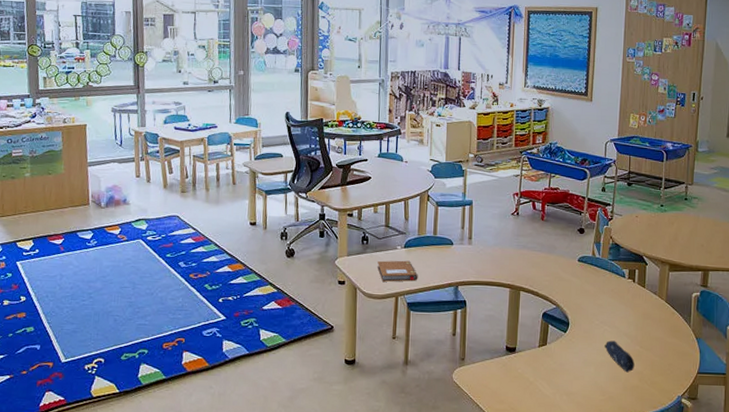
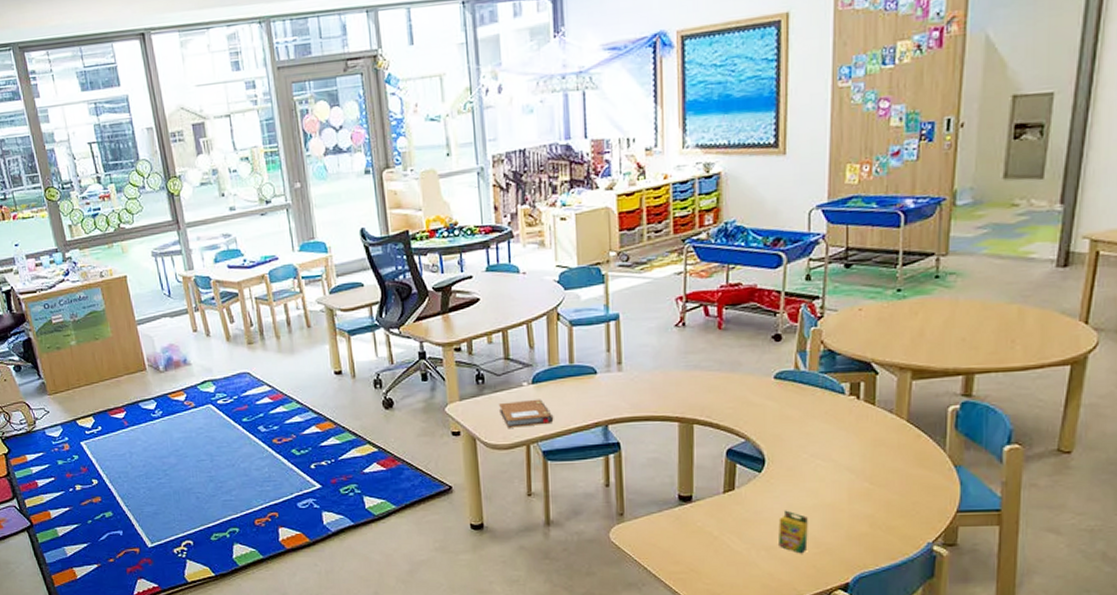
crayon box: none [576,364,597,400] -> present [778,510,808,554]
pencil case: present [604,340,635,373] -> none [817,478,862,517]

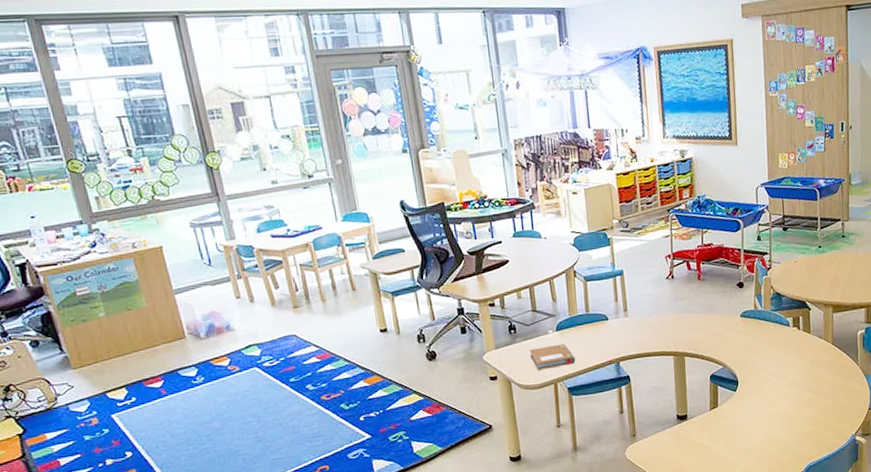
crayon box: present [778,510,808,554] -> none [751,419,773,453]

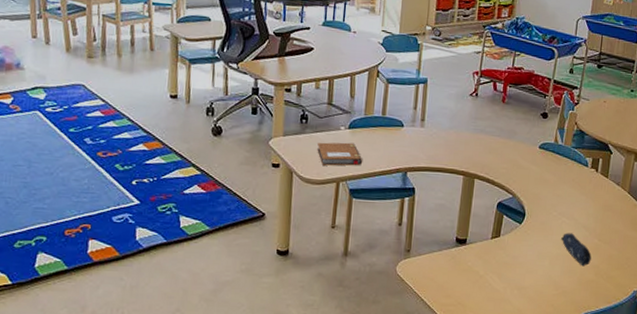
pencil case: none [776,391,807,421] -> present [561,233,592,267]

